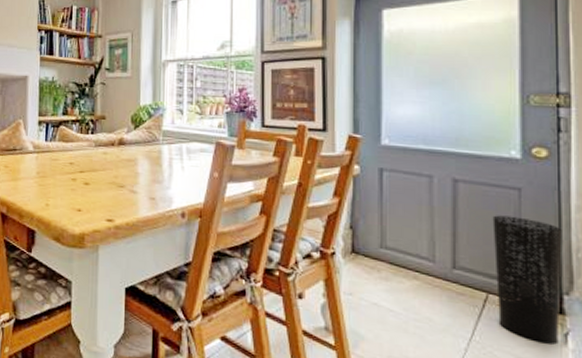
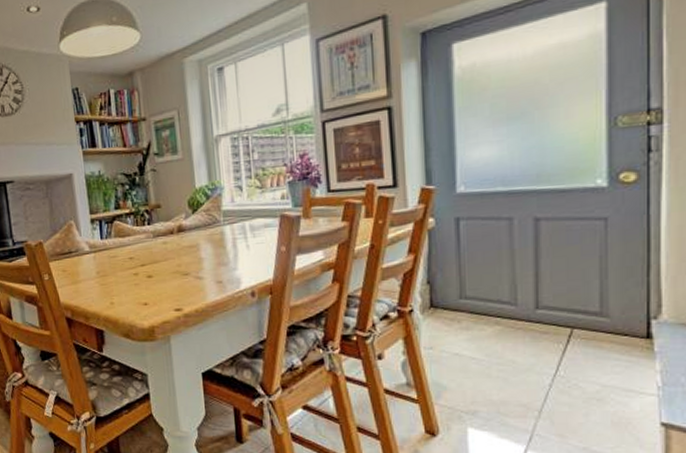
umbrella stand: present [492,215,562,345] -> none [577,247,651,369]

